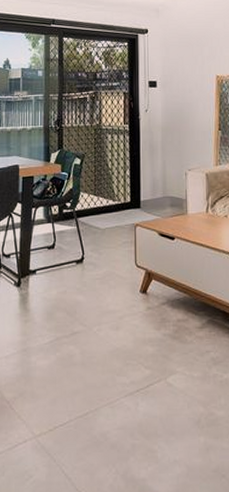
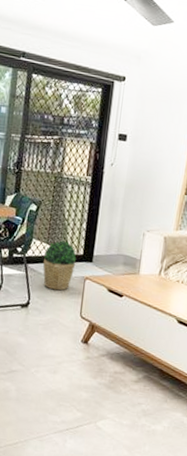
potted plant: none [93,190,125,241] -> present [43,240,77,291]

